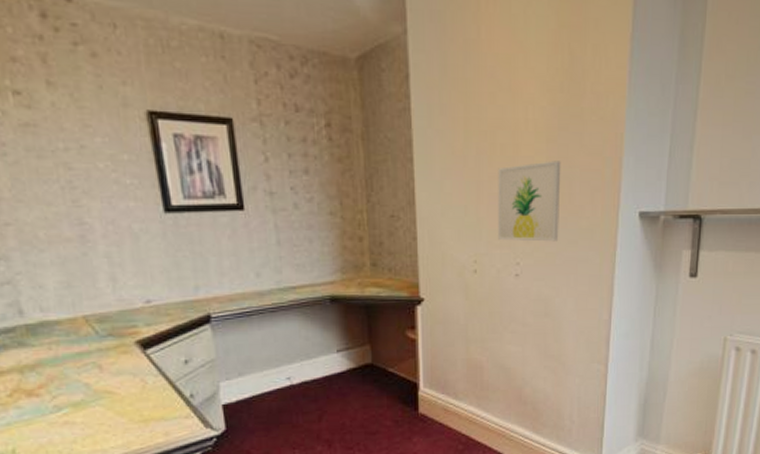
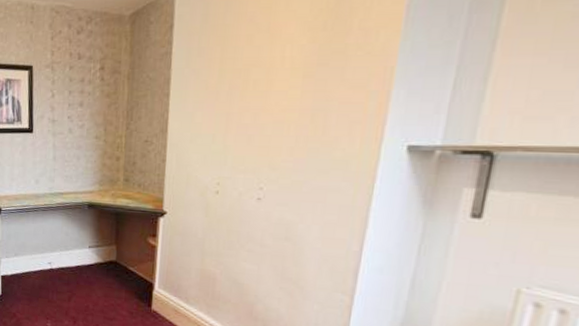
wall art: present [498,161,561,242] -> none [243,94,318,171]

